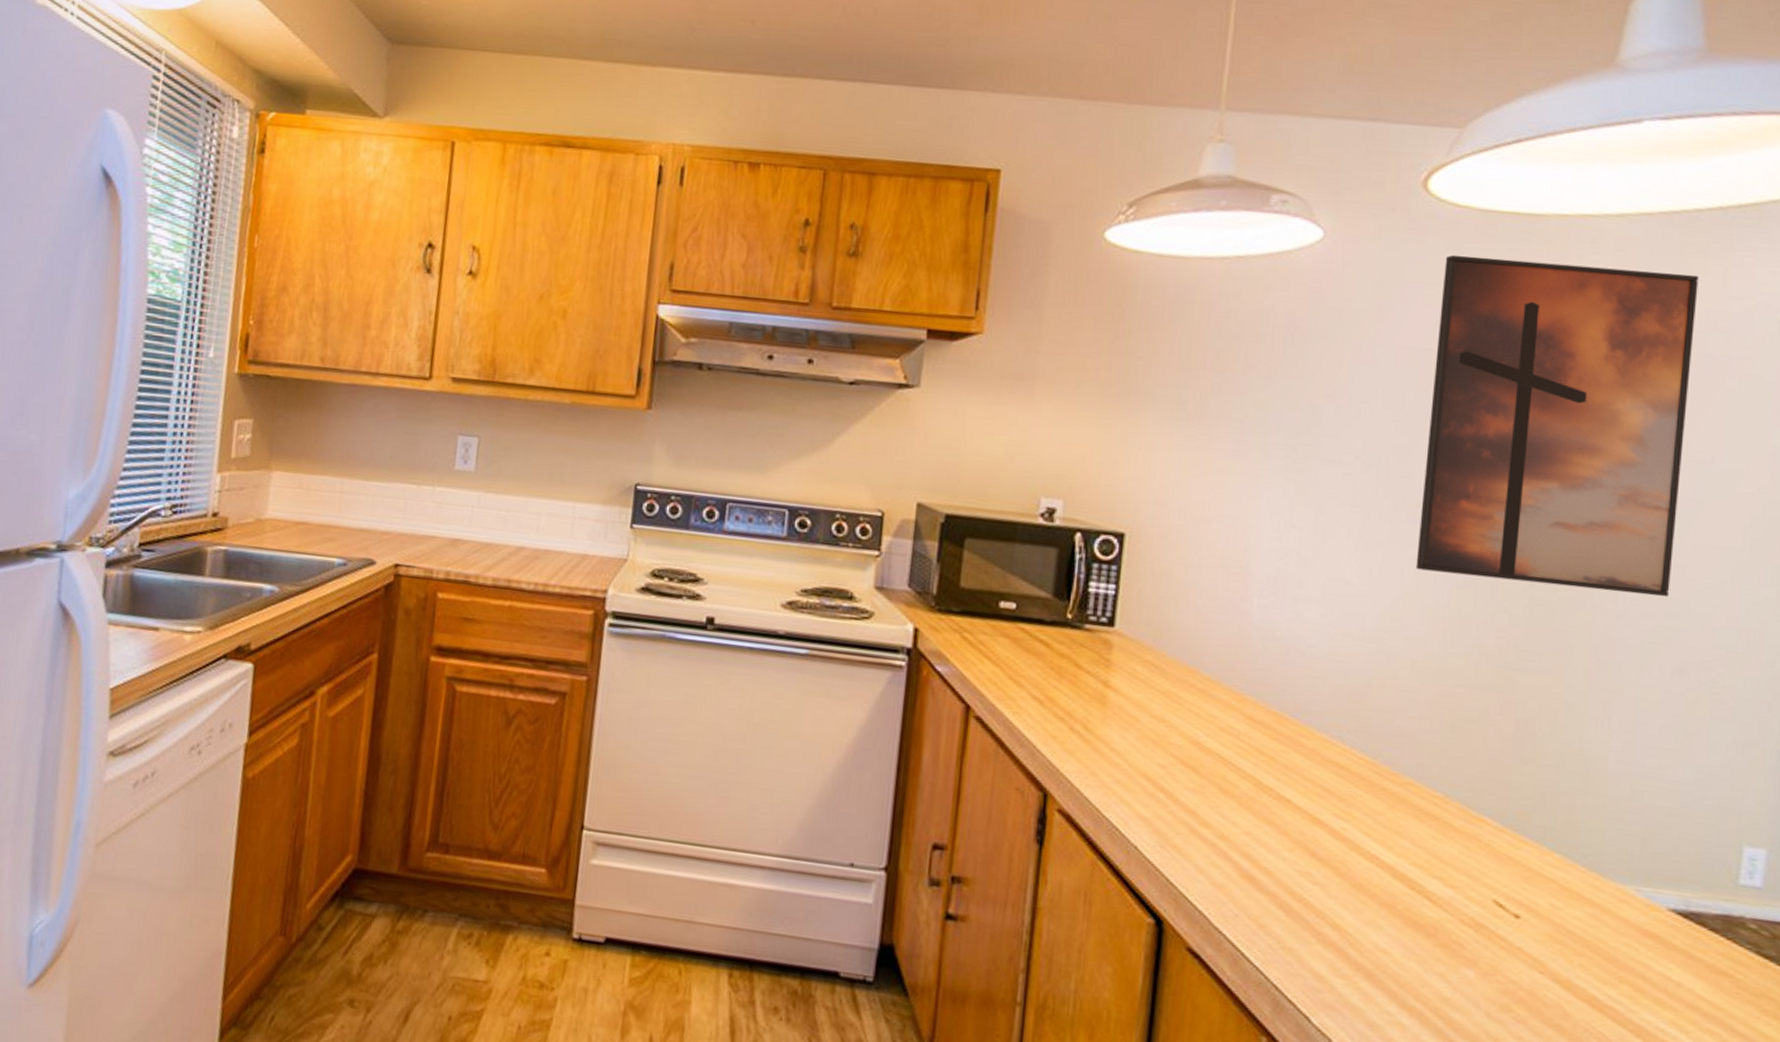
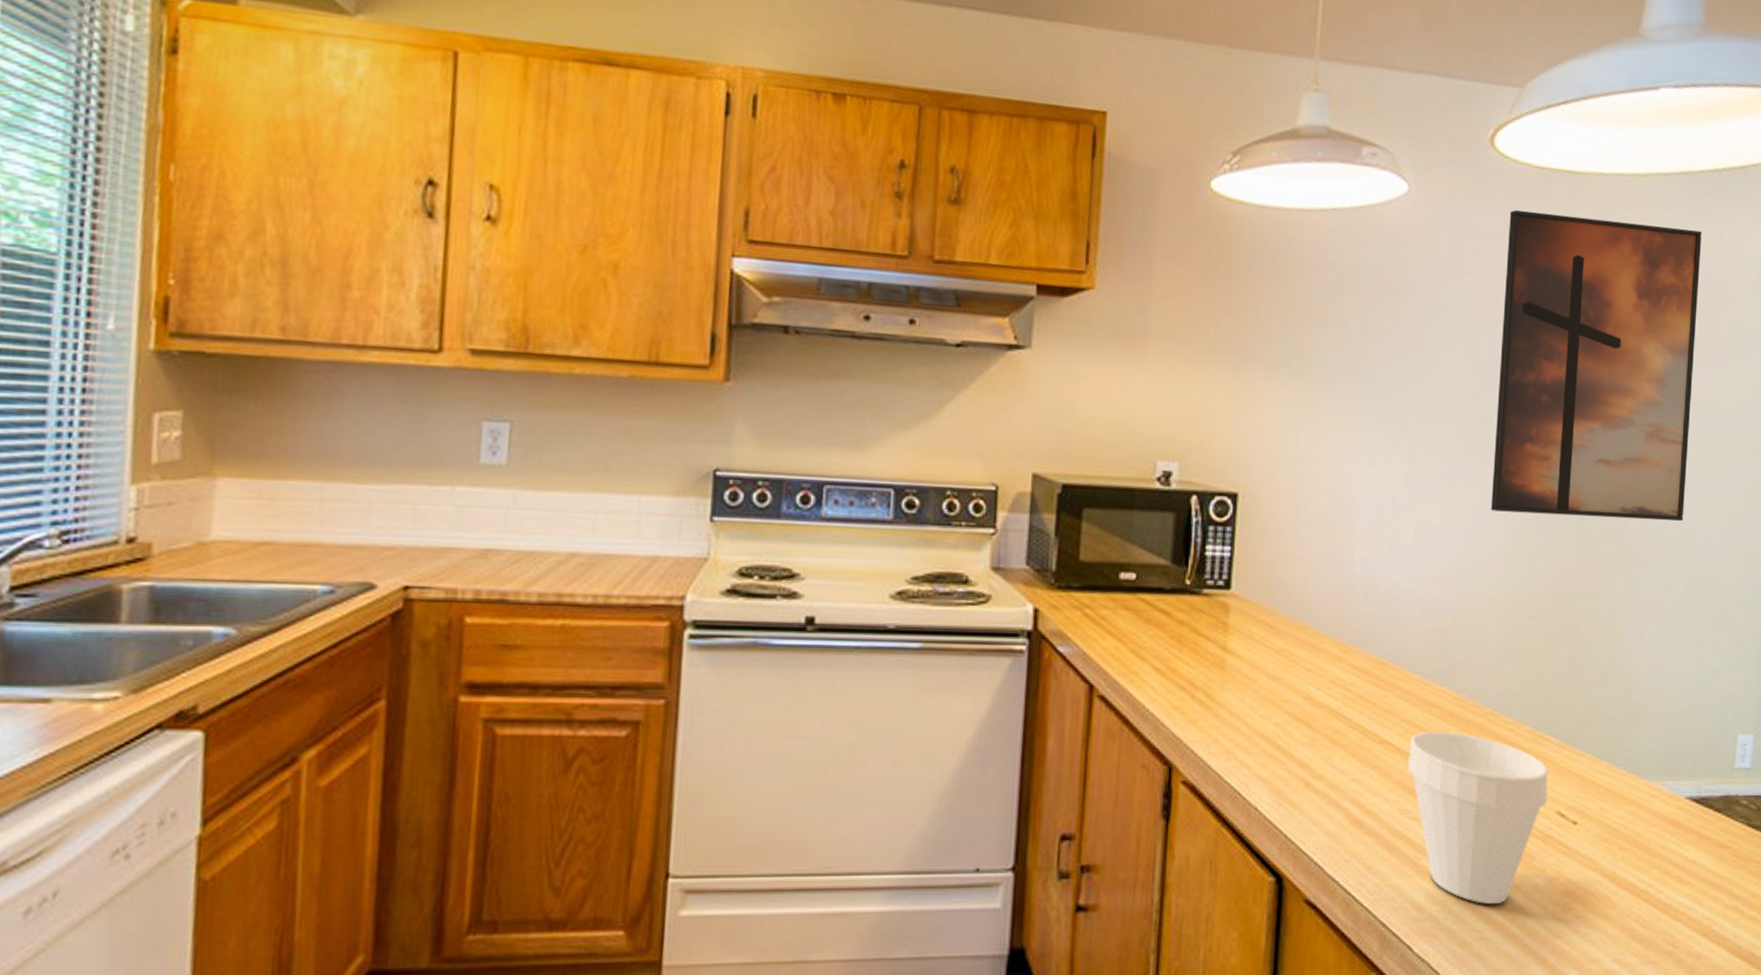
cup: none [1308,793,1484,990] -> present [1407,732,1549,904]

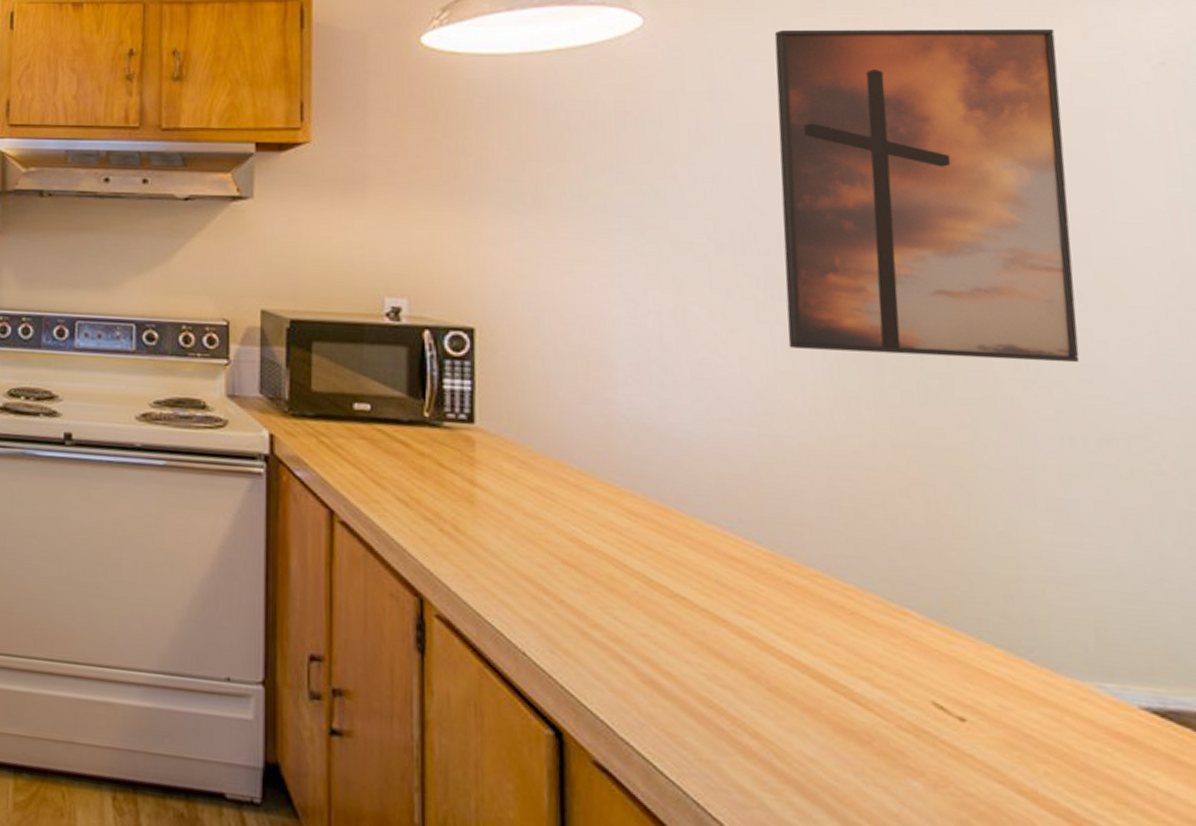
cup: present [1407,732,1549,904] -> none [710,589,917,805]

